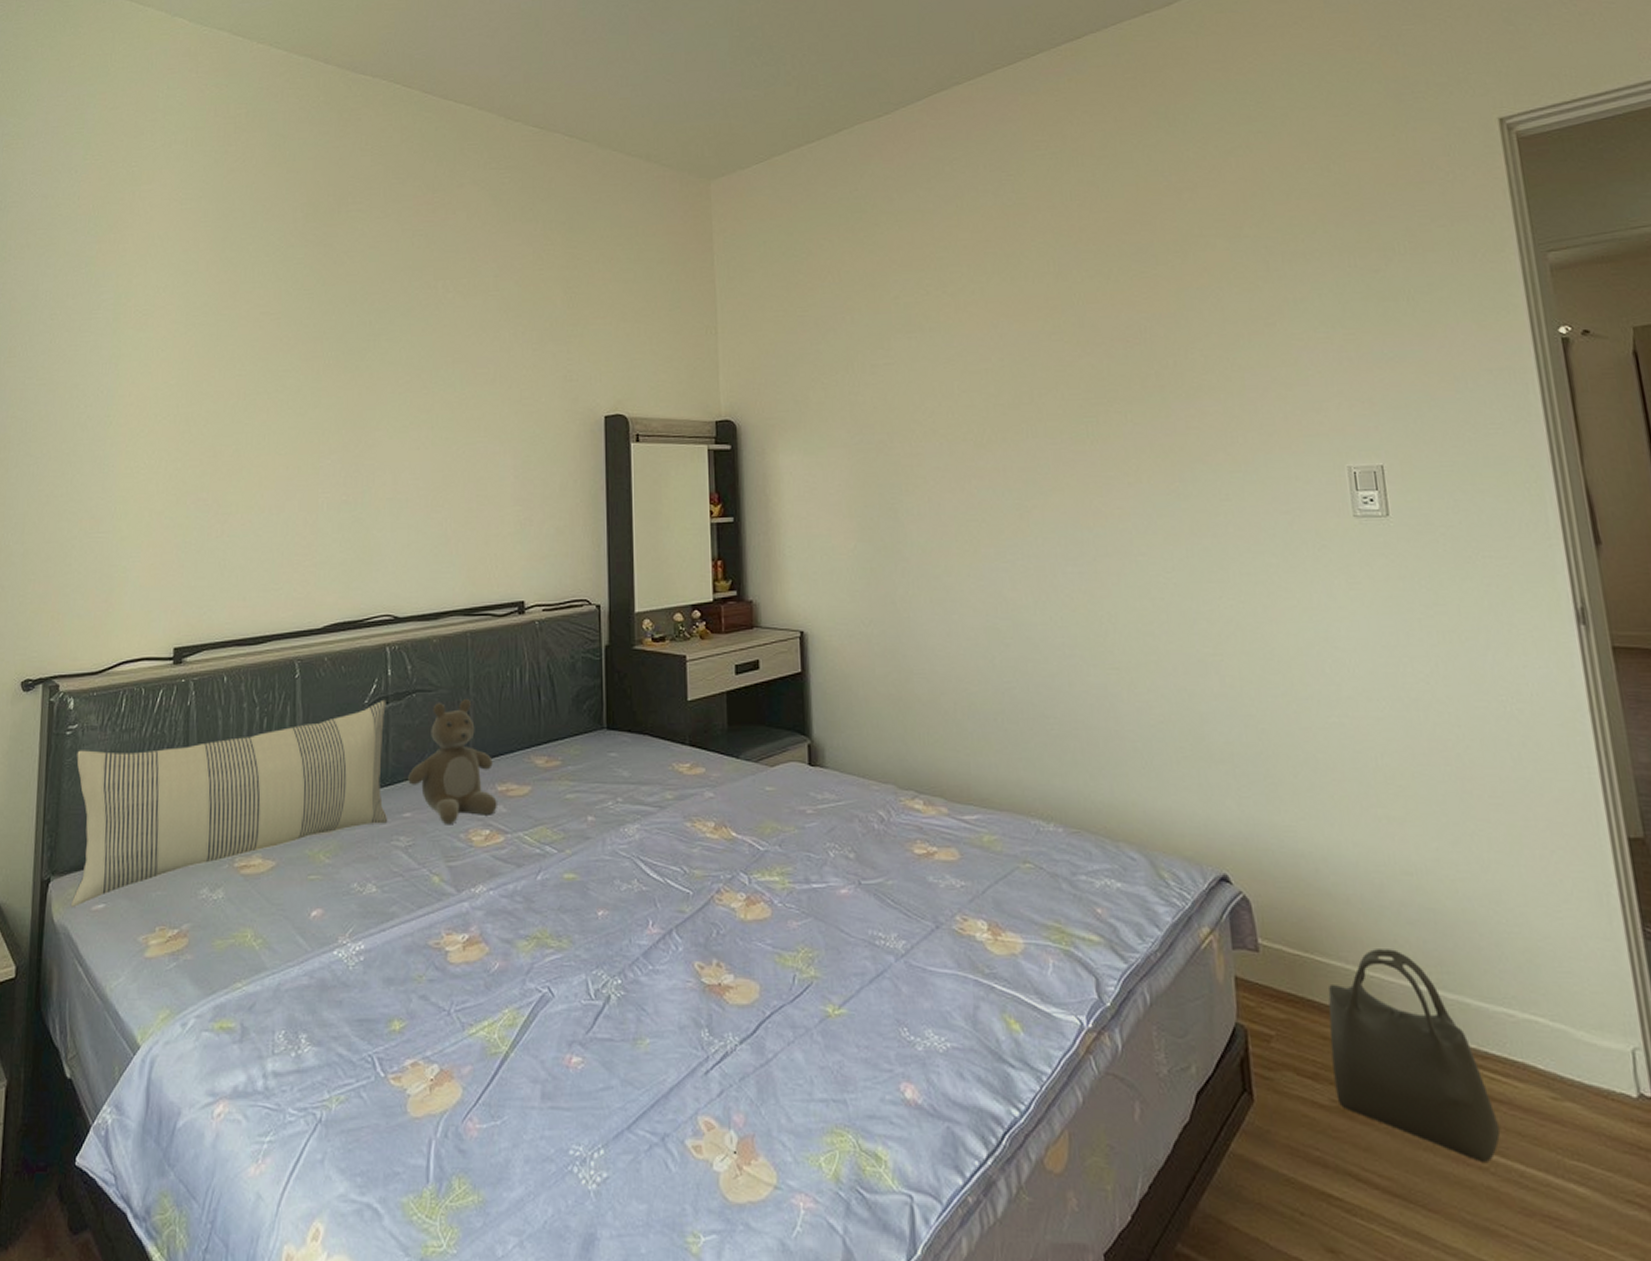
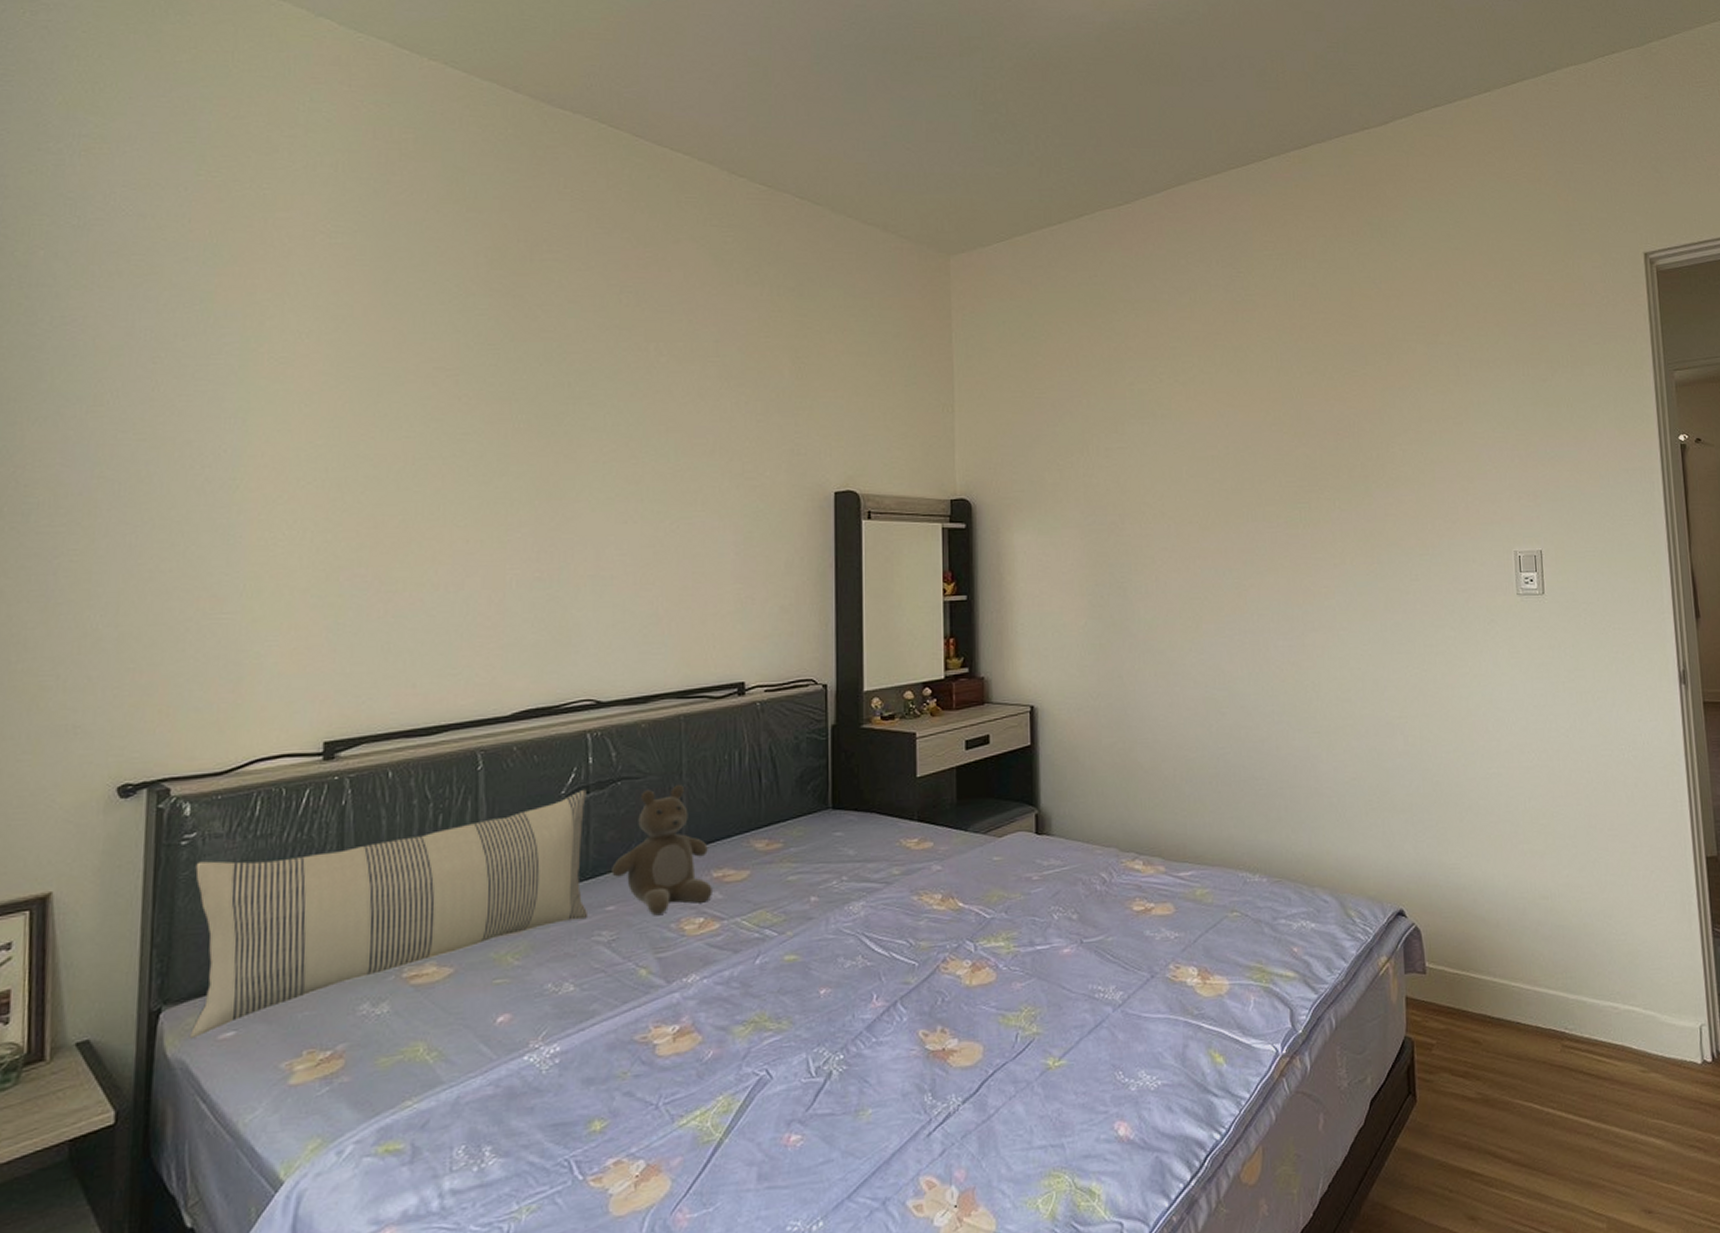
handbag: present [1328,949,1501,1164] -> none [1478,962,1603,1130]

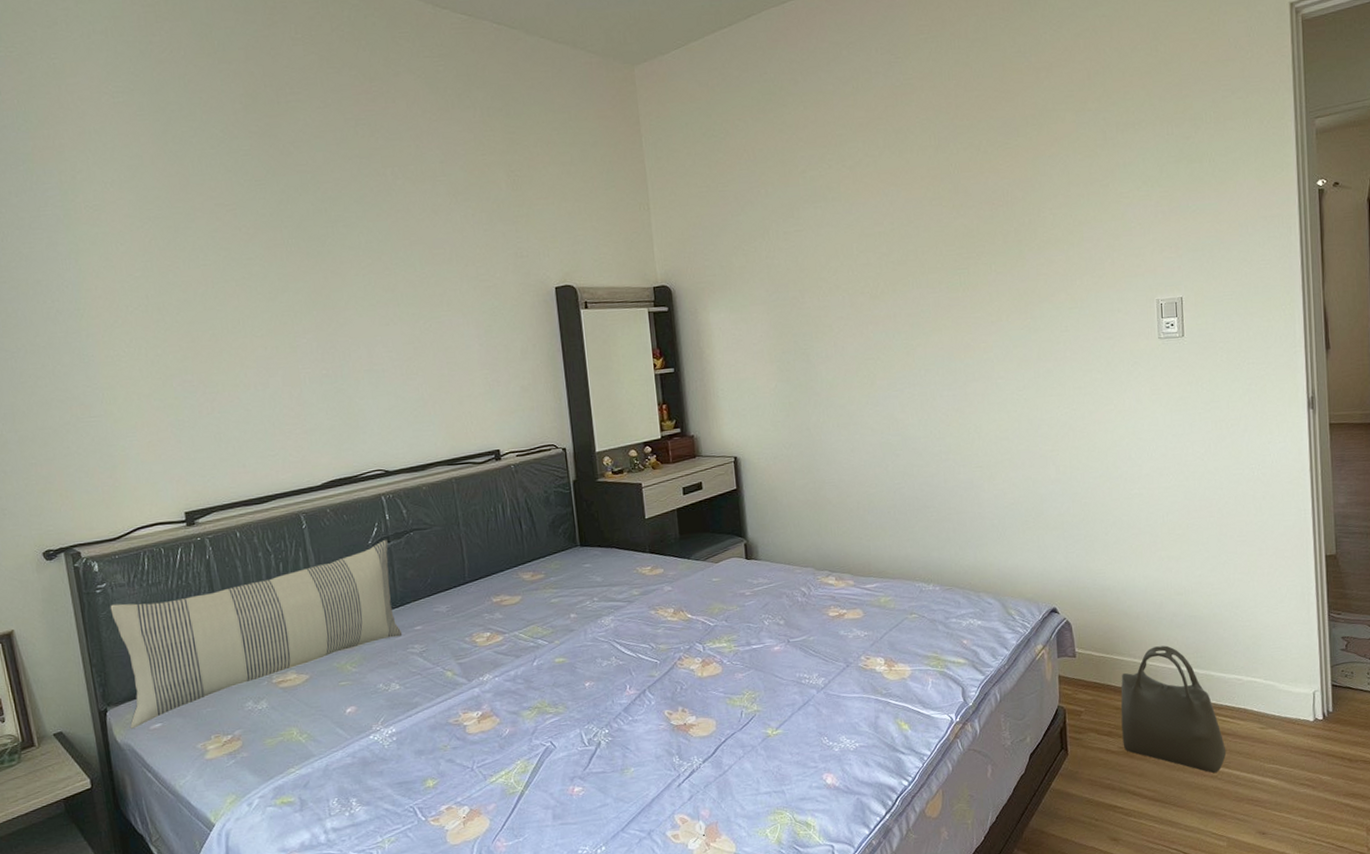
teddy bear: present [612,785,712,916] -> none [415,533,494,632]
handbag: none [1478,962,1603,1130] -> present [1120,645,1227,774]

